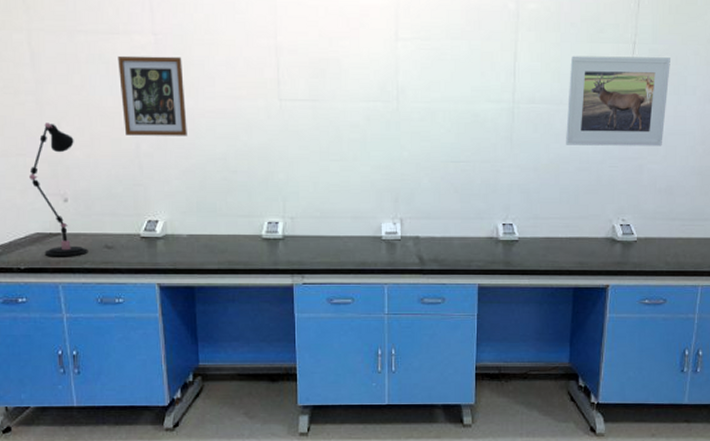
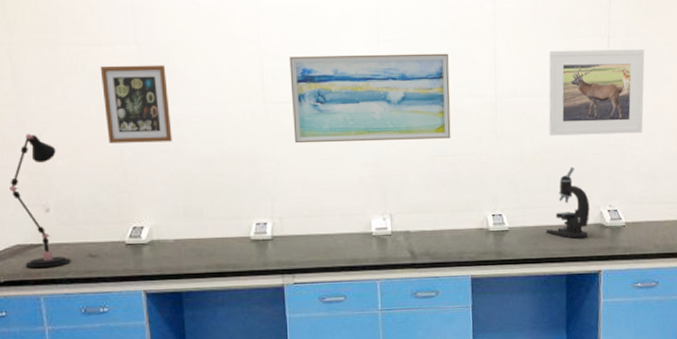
wall art: none [306,53,467,144] -> present [289,53,451,144]
microscope: none [556,178,602,252] -> present [545,166,590,238]

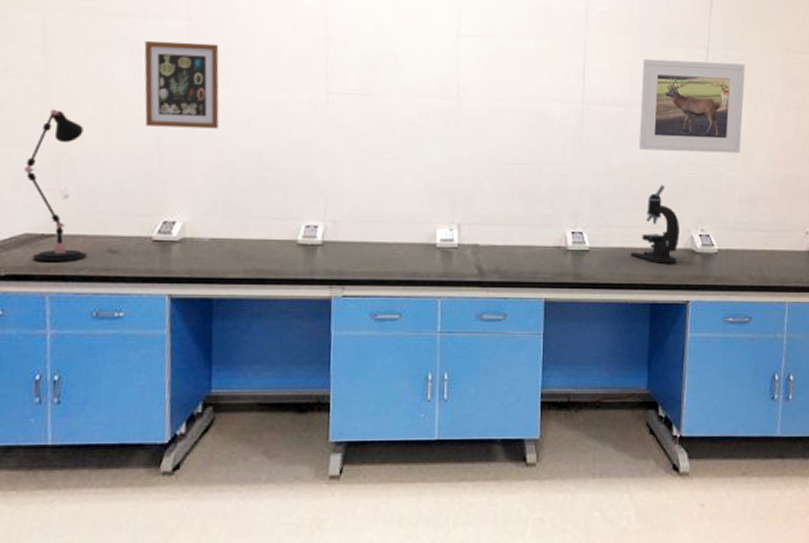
wall art: present [289,53,451,144] -> none [356,45,534,145]

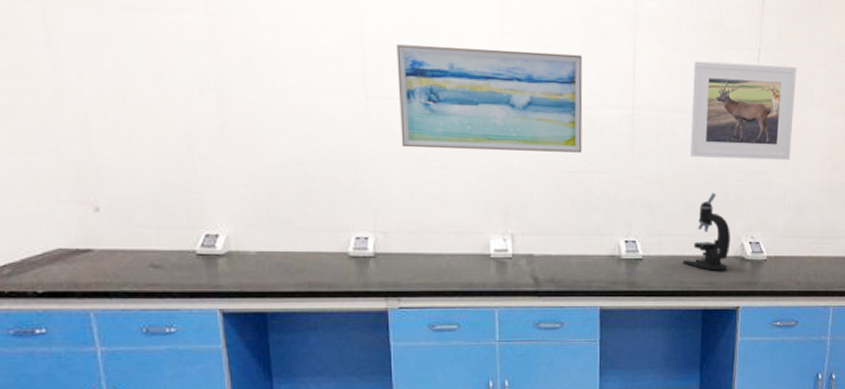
desk lamp: present [24,109,87,263] -> none [47,115,128,278]
picture frame: present [144,40,219,129] -> none [161,37,253,136]
wall art: none [356,45,534,145] -> present [396,44,583,153]

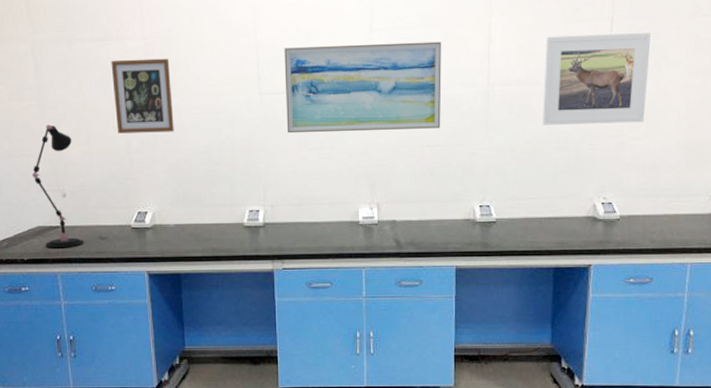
desk lamp: none [47,115,128,278] -> present [32,125,84,249]
picture frame: none [161,37,253,136] -> present [111,58,174,134]
microscope: present [682,192,730,271] -> none [534,157,582,231]

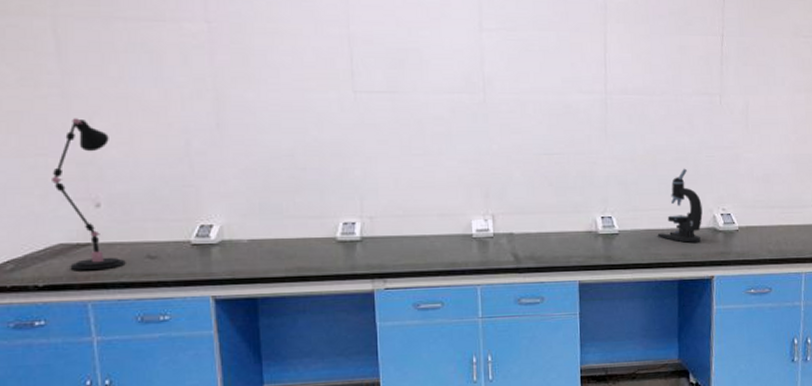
picture frame: present [111,58,174,134] -> none [163,44,247,132]
wall art: present [284,41,442,134] -> none [382,43,559,137]
microscope: none [534,157,582,231] -> present [657,168,703,243]
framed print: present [543,33,651,125] -> none [660,47,759,136]

